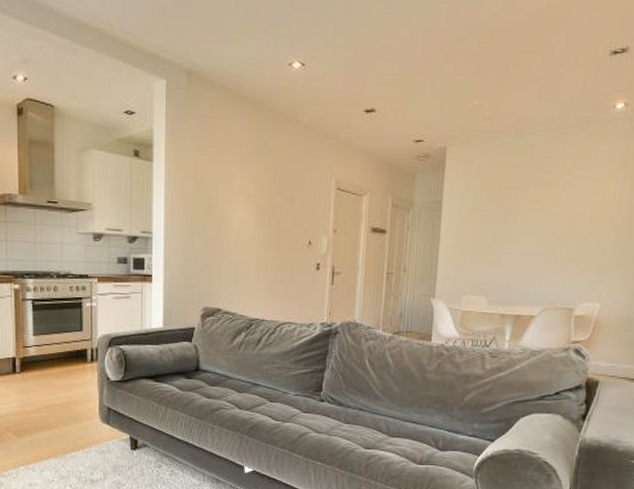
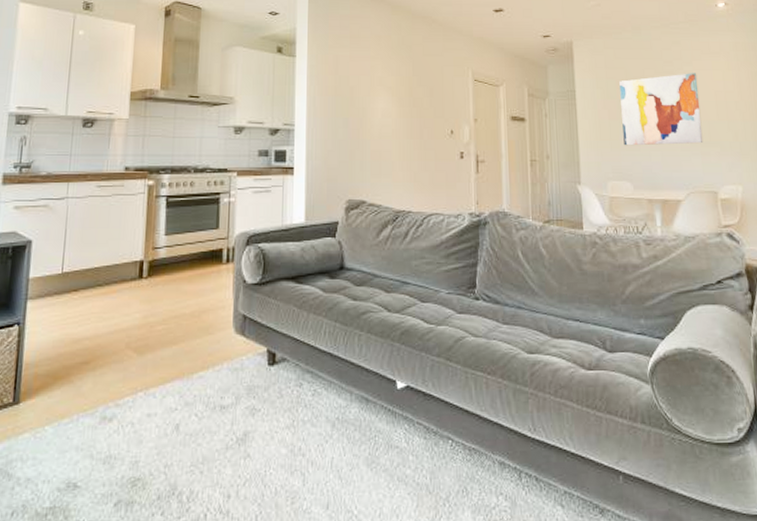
wall art: none [485,184,577,261] -> present [619,73,704,146]

